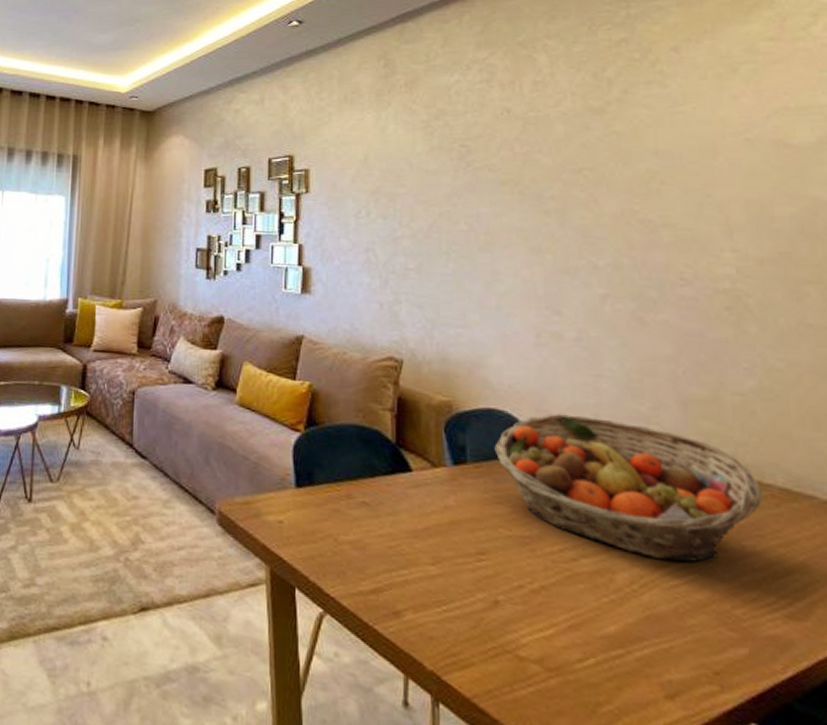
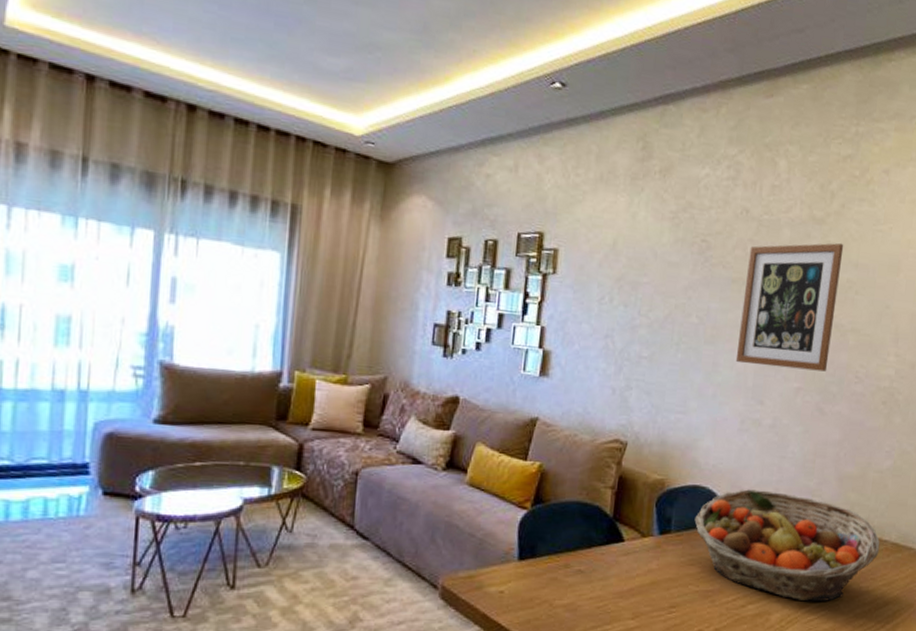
wall art: none [517,130,639,274] -> present [735,243,844,372]

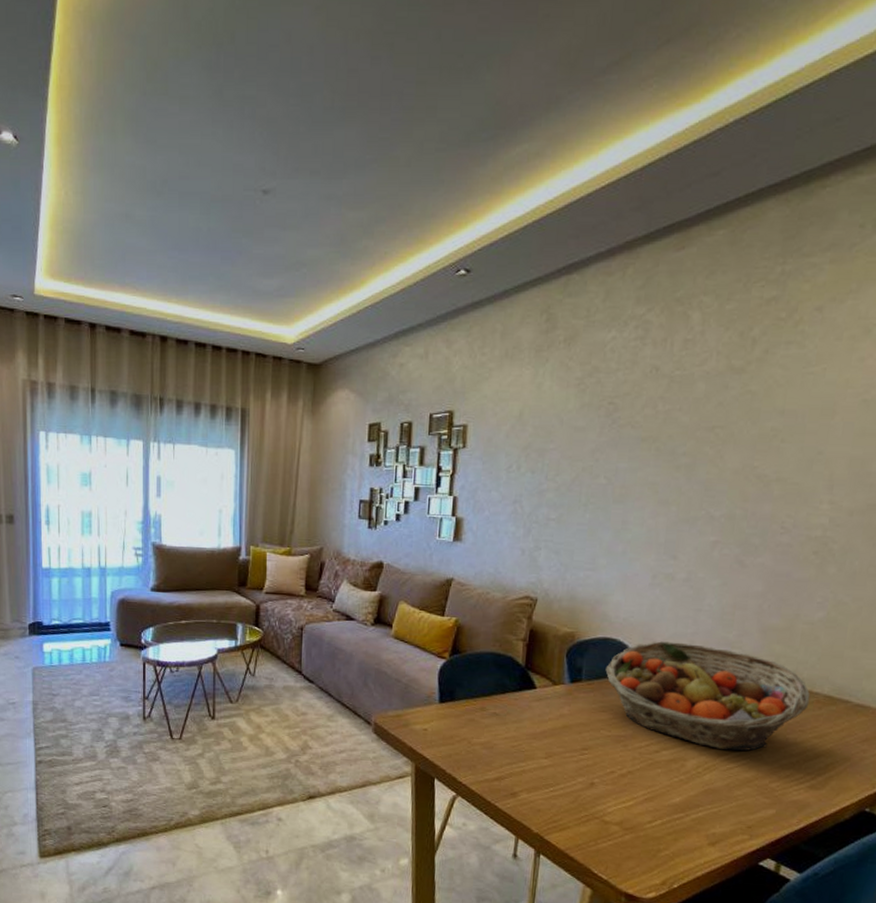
wall art: present [735,243,844,372] -> none [646,390,768,524]

